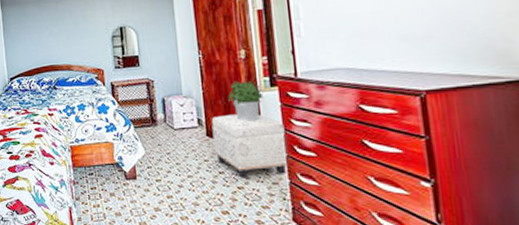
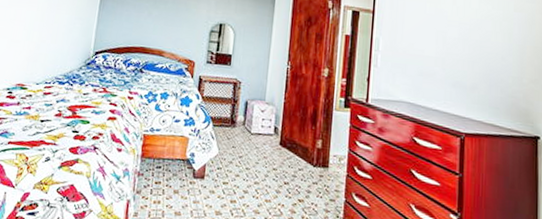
ottoman: present [211,113,287,178] -> none [283,127,350,192]
potted plant: present [228,80,264,121] -> none [306,96,337,138]

